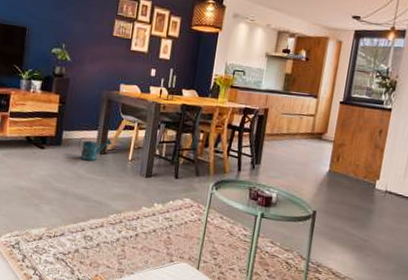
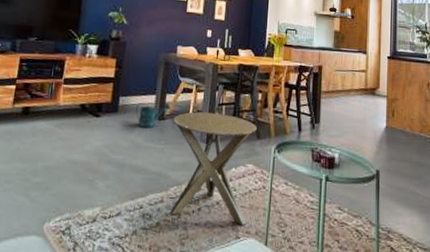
side table: none [110,148,196,251] -> present [171,112,257,225]

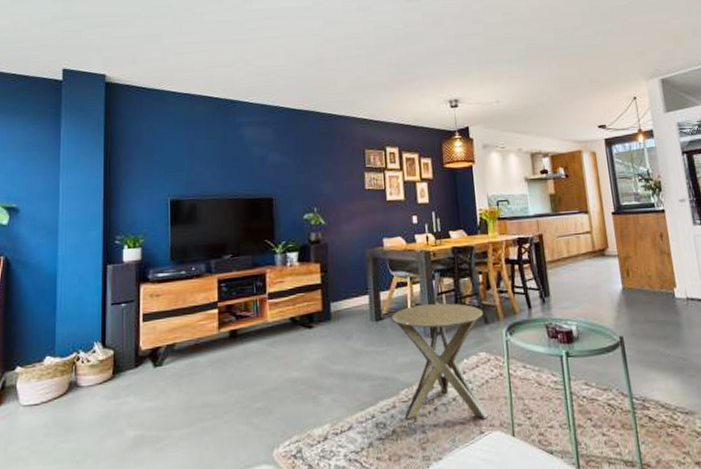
watering can: present [136,102,170,129] -> none [350,301,386,332]

